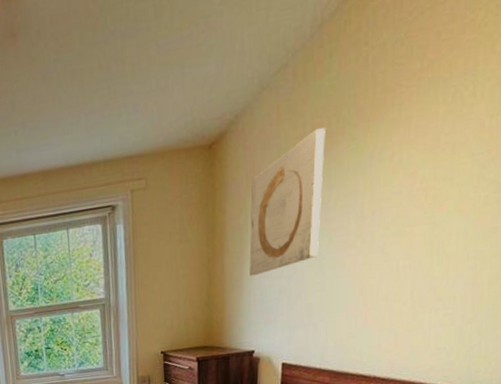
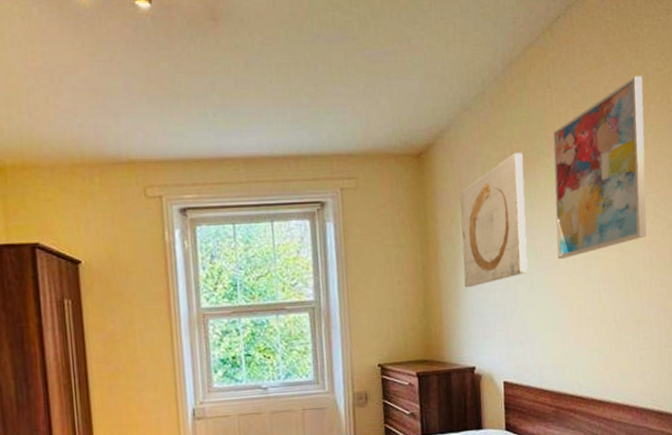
wall art: none [354,8,491,239] -> present [553,75,647,259]

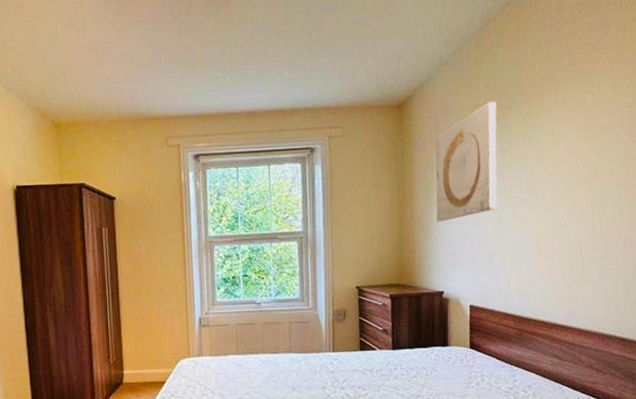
wall art: present [553,75,647,259] -> none [526,26,620,197]

